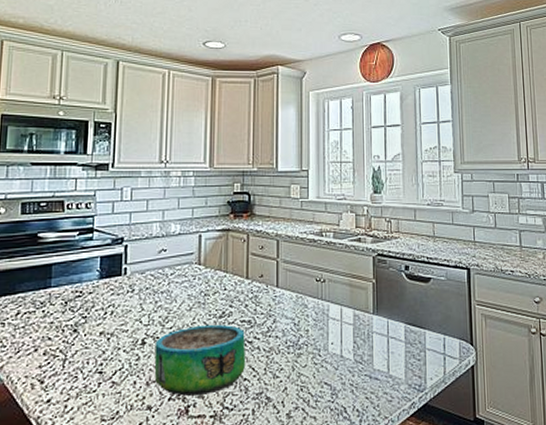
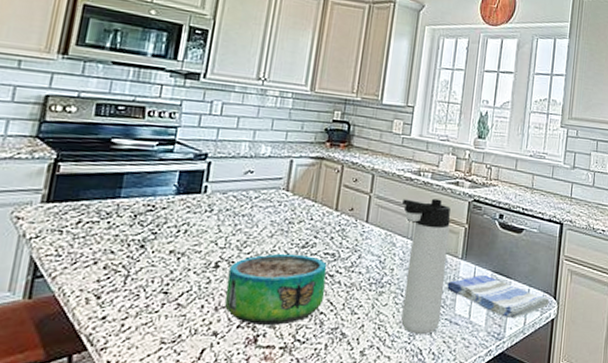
thermos bottle: none [309,257,360,392] -> present [401,198,451,334]
dish towel: none [362,327,467,369] -> present [447,274,550,319]

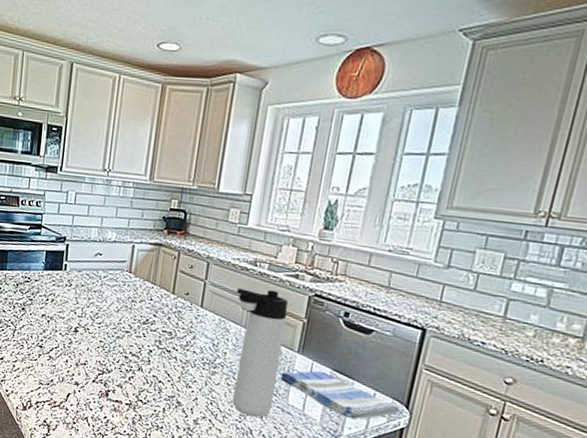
decorative bowl: present [224,253,327,325] -> none [83,326,165,386]

